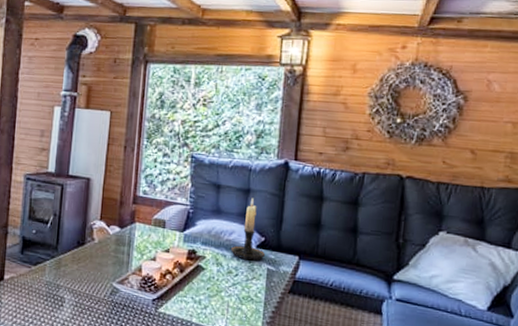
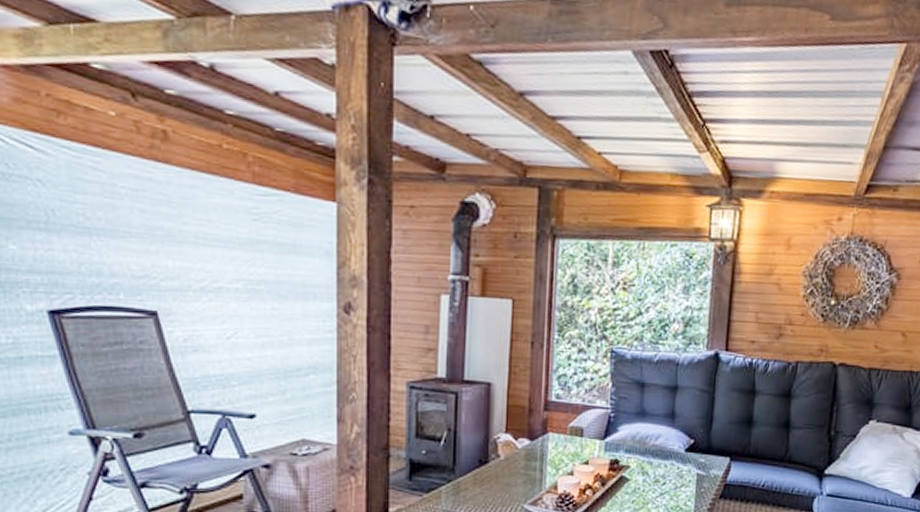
candle holder: present [231,197,266,261] -> none [658,395,695,466]

